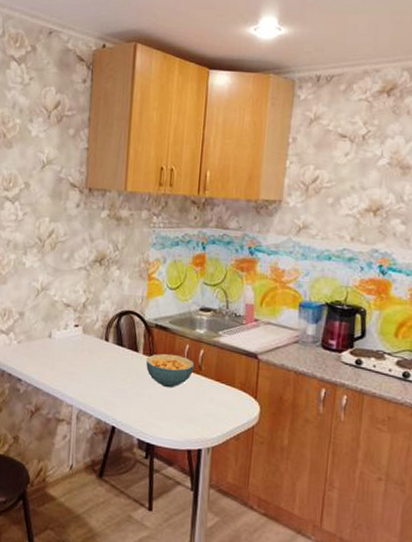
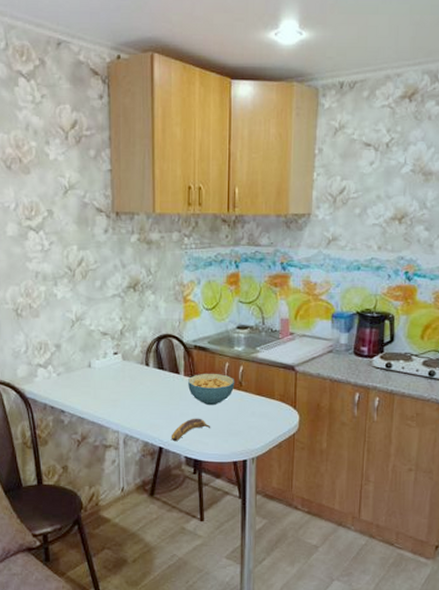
banana: none [124,399,167,422] -> present [171,418,211,442]

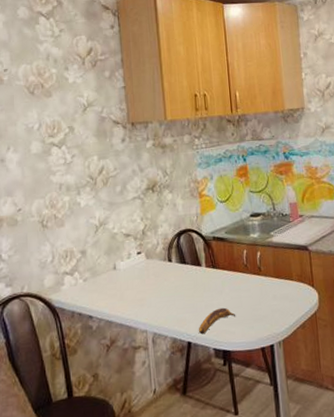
cereal bowl: present [188,374,235,406] -> none [210,261,255,294]

